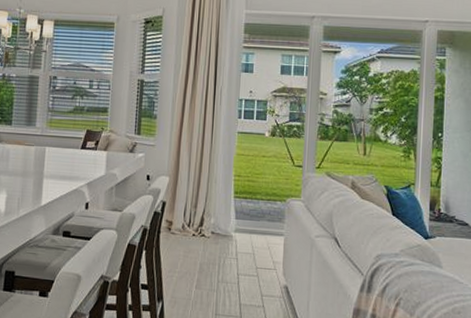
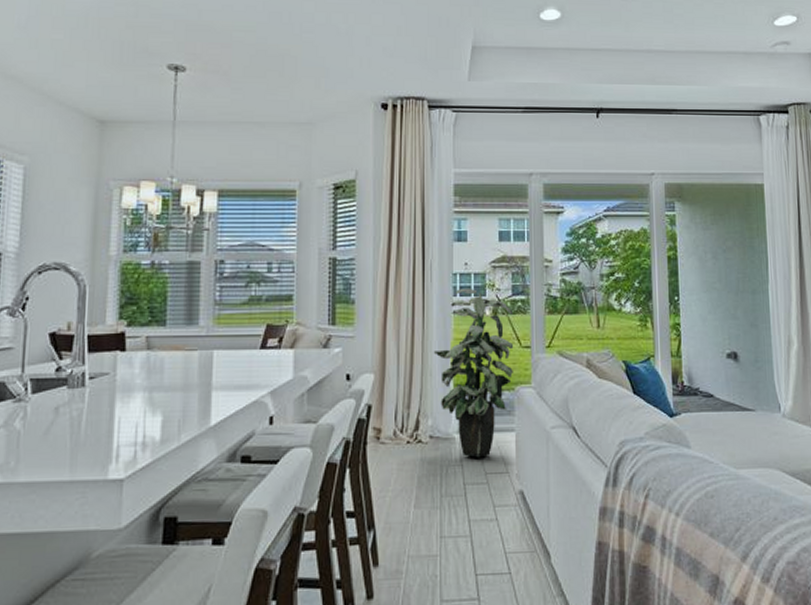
indoor plant: none [218,112,290,255] -> present [433,288,514,458]

